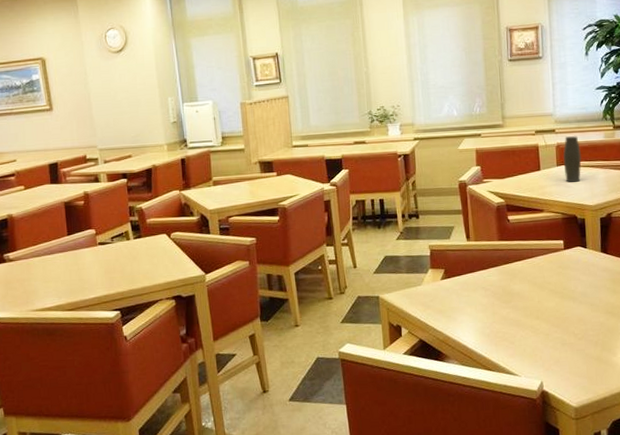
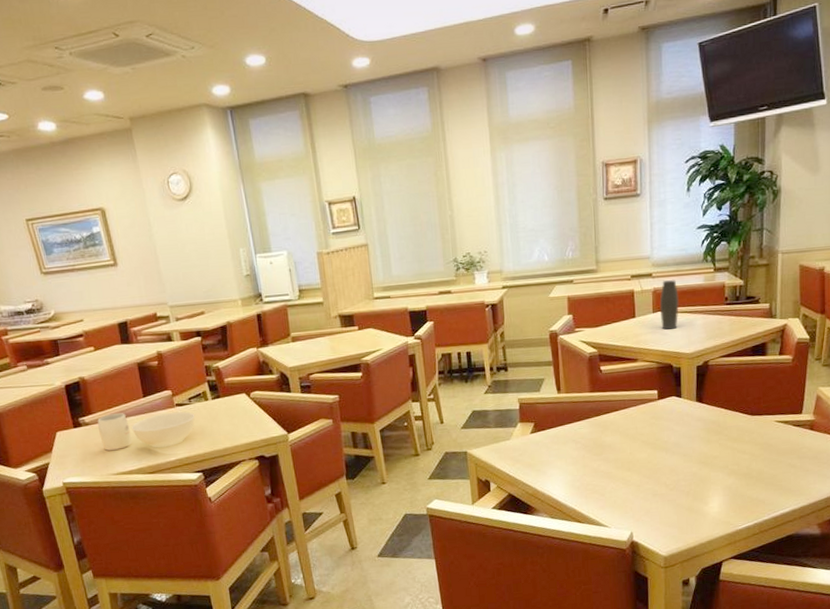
mug: none [22,250,54,287] -> present [97,413,133,451]
bowl: none [54,250,116,286] -> present [132,411,195,448]

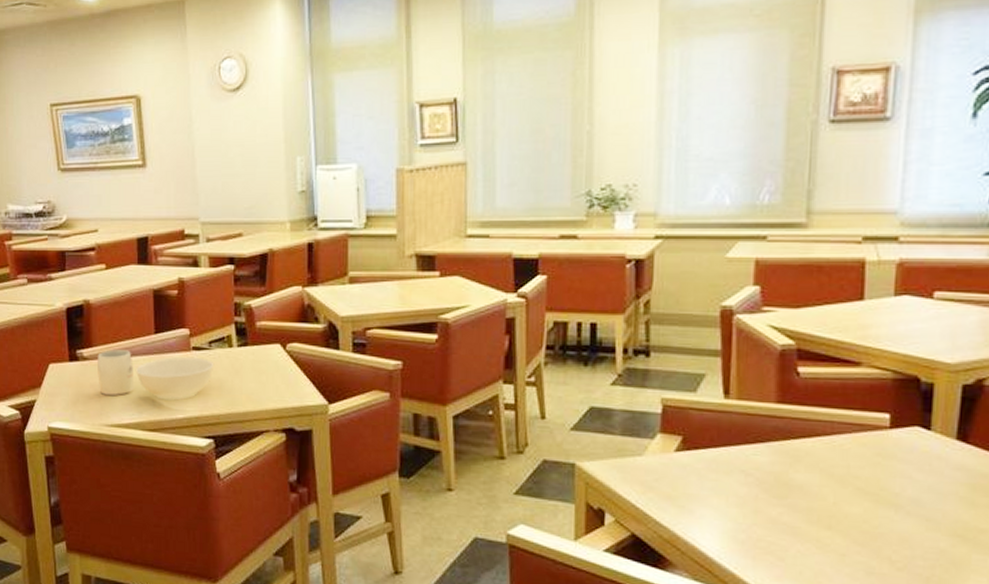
vase: present [659,280,679,330] -> none [906,249,942,324]

